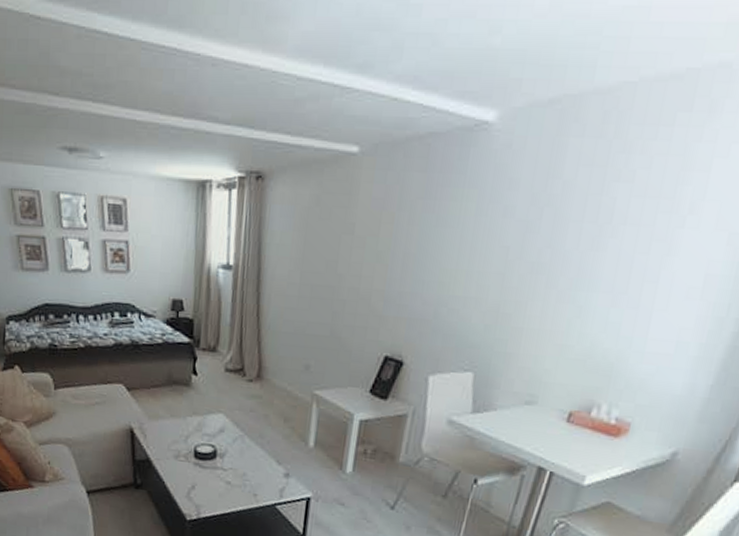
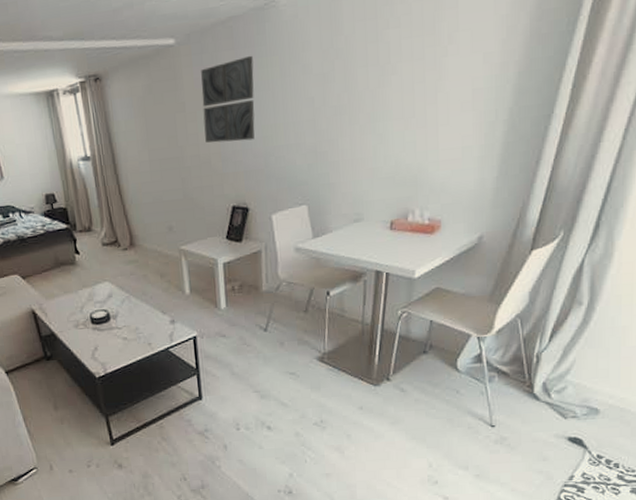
wall art: none [370,182,447,283] -> present [201,55,255,143]

